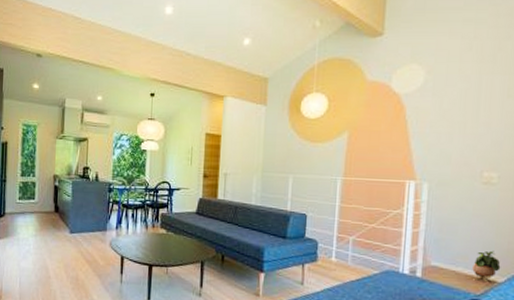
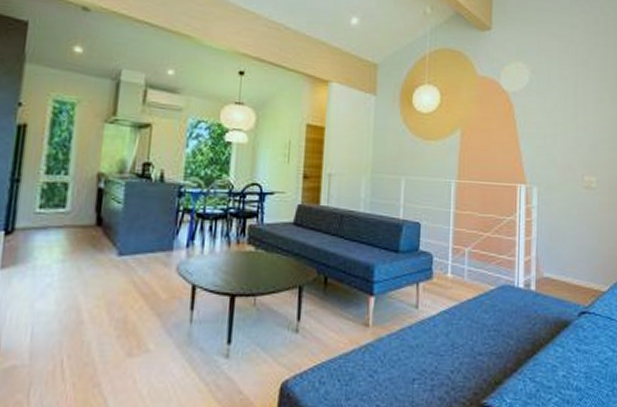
potted plant: present [472,250,501,283] -> none [580,258,604,293]

